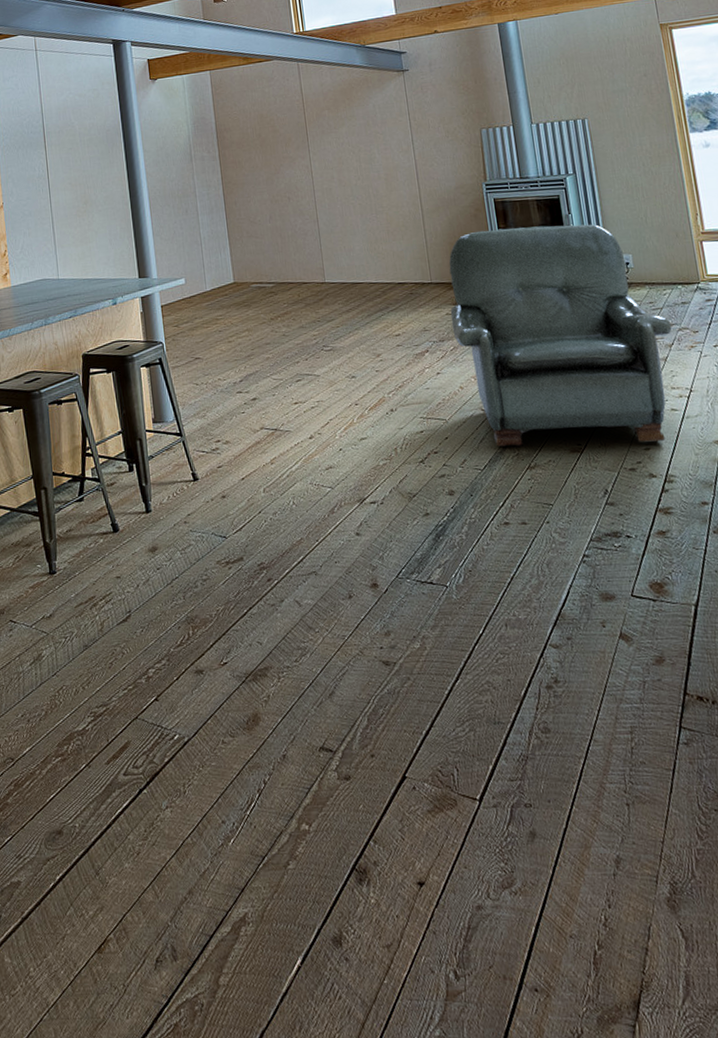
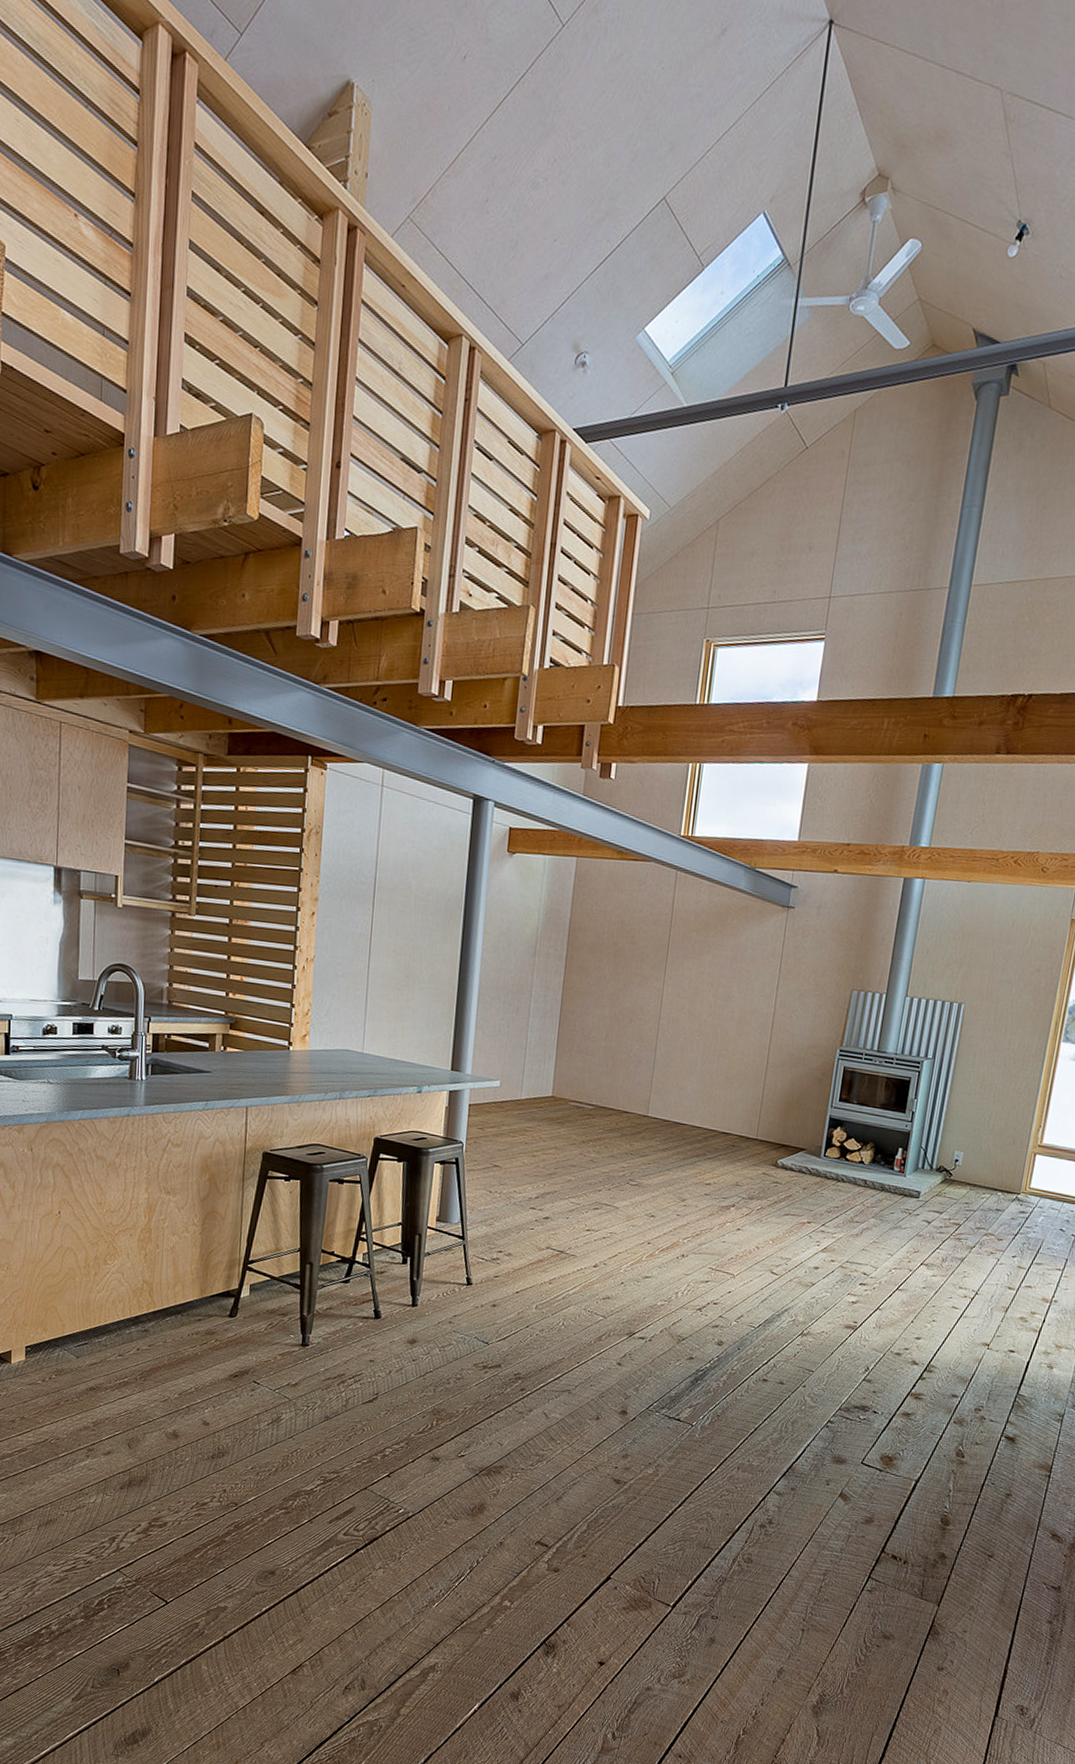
armchair: present [449,224,672,447] -> none [764,1096,980,1335]

